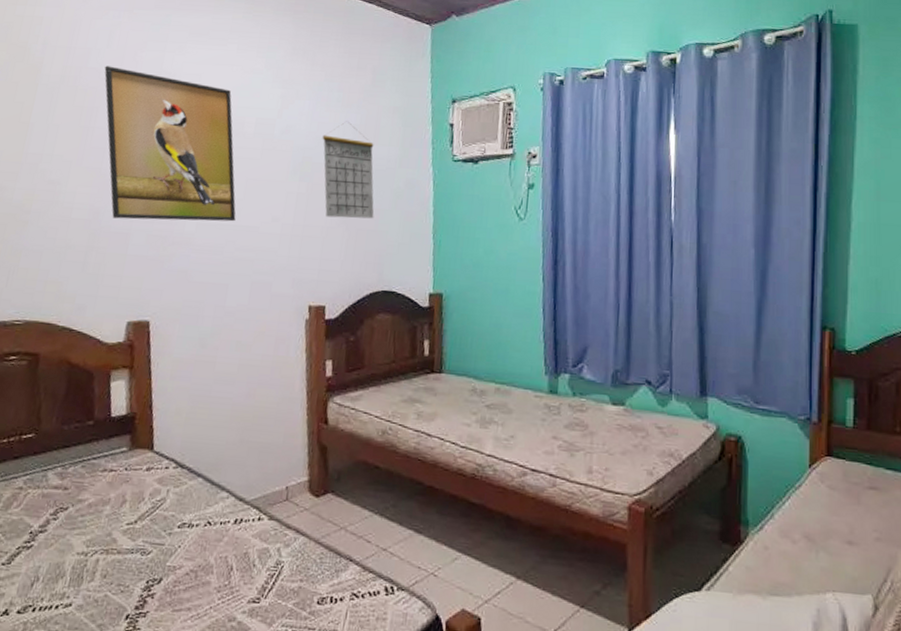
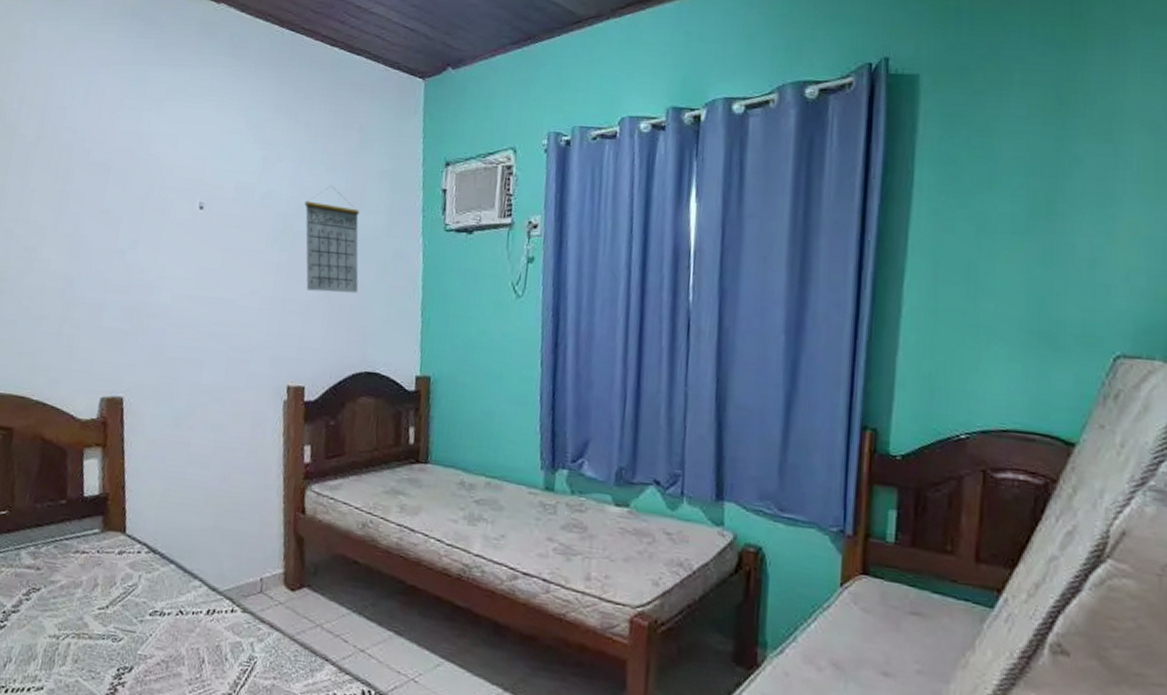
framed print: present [104,66,236,222] -> none [80,125,213,294]

